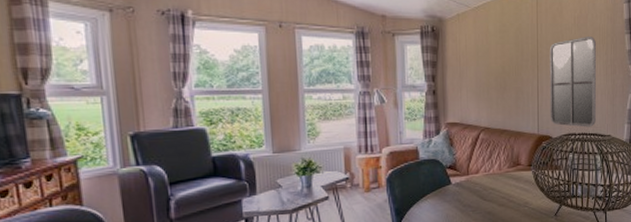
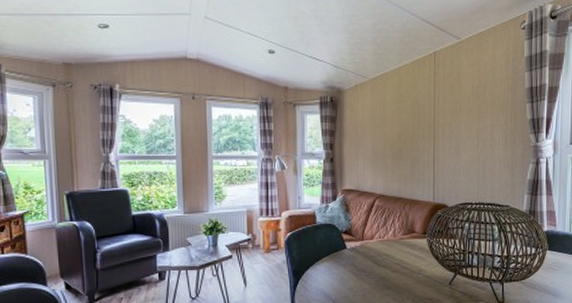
home mirror: present [549,37,597,128] -> none [446,106,496,197]

